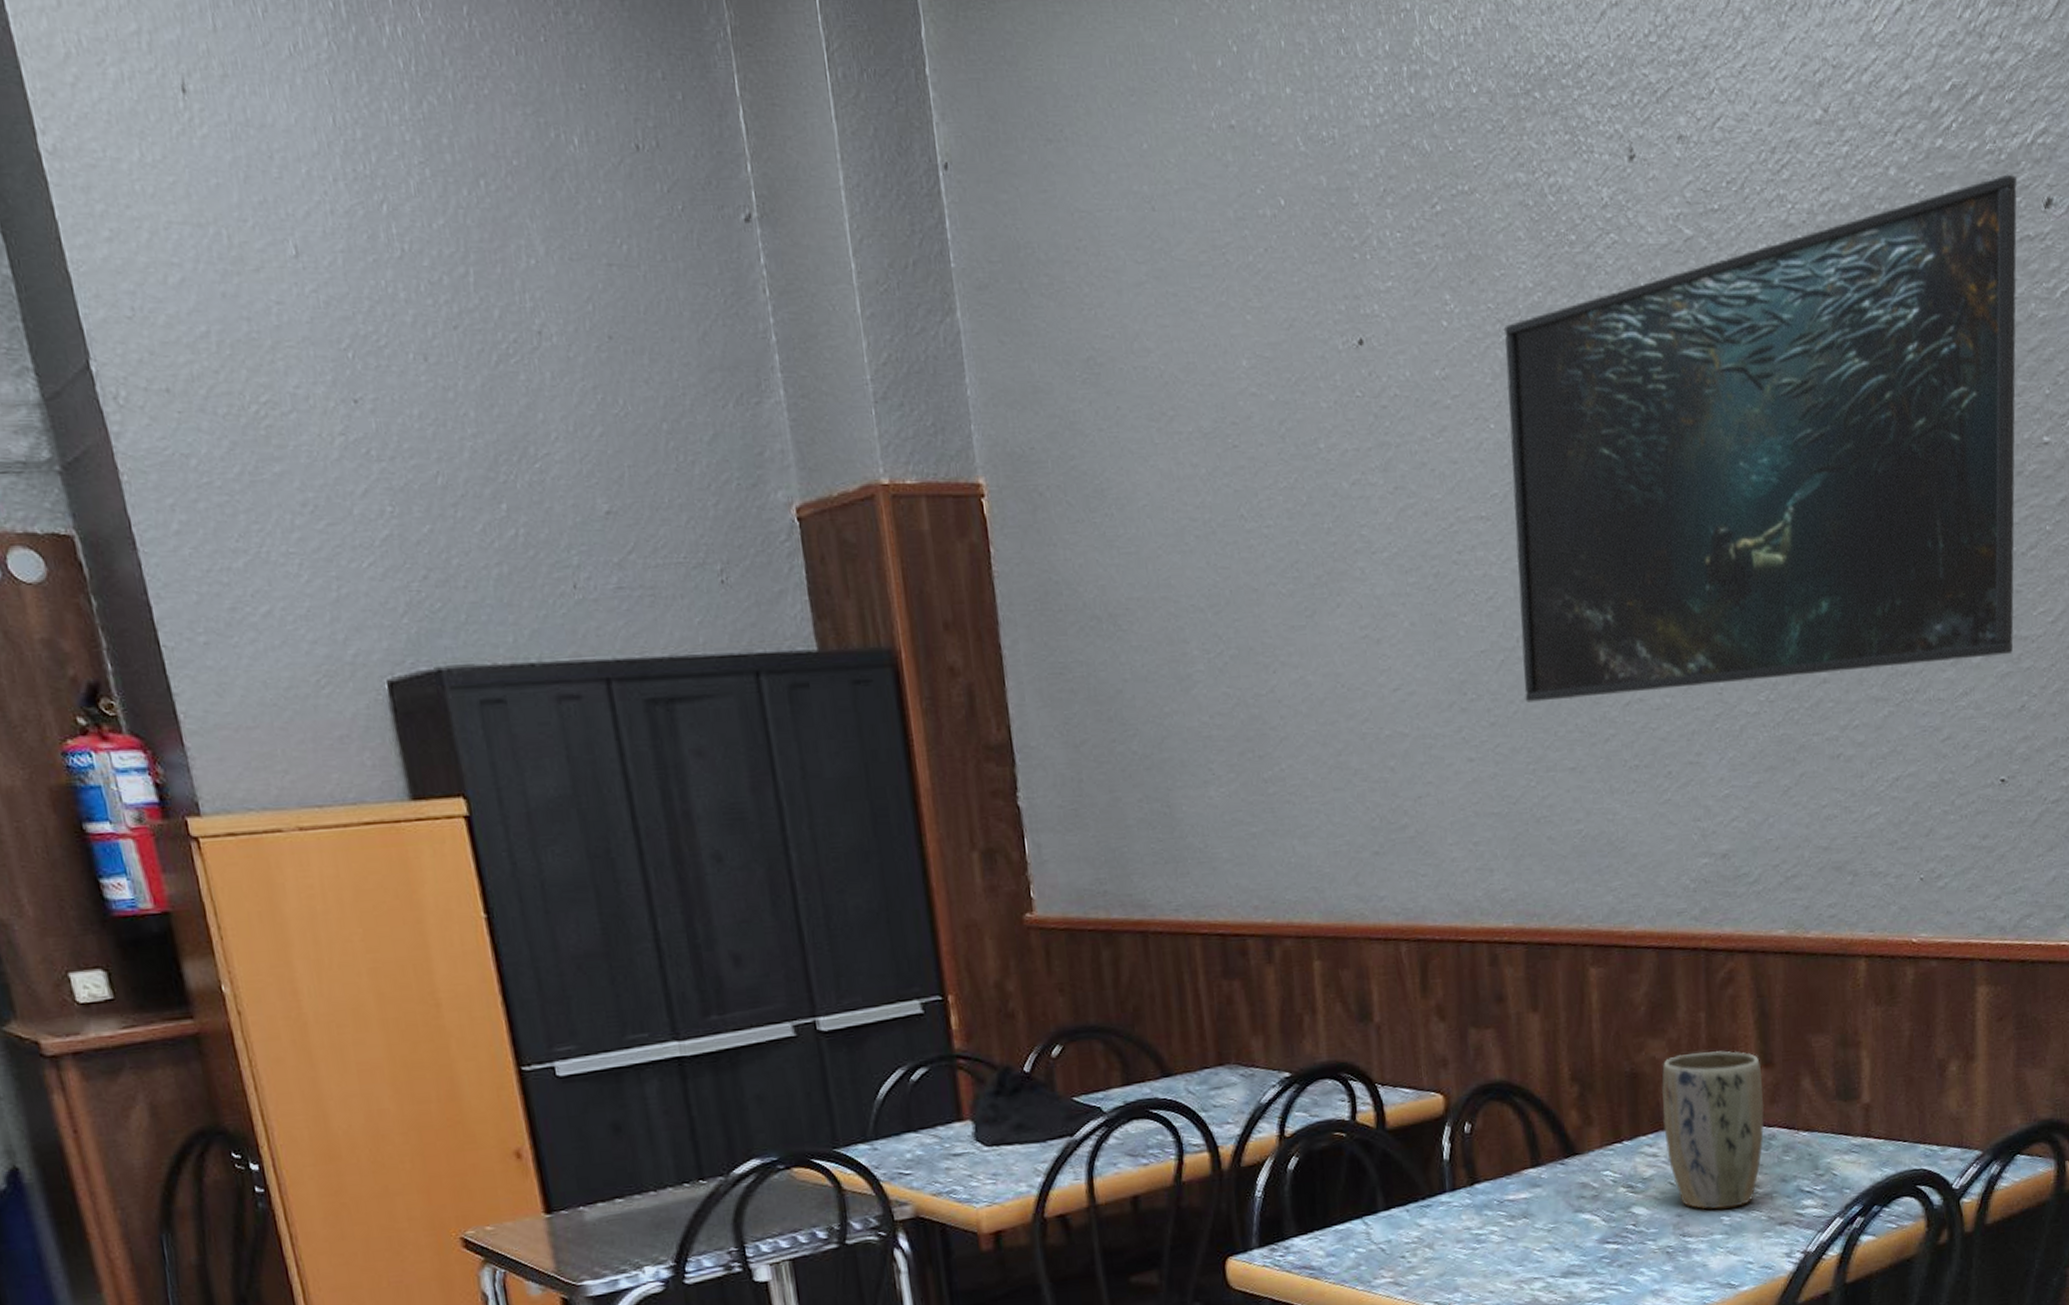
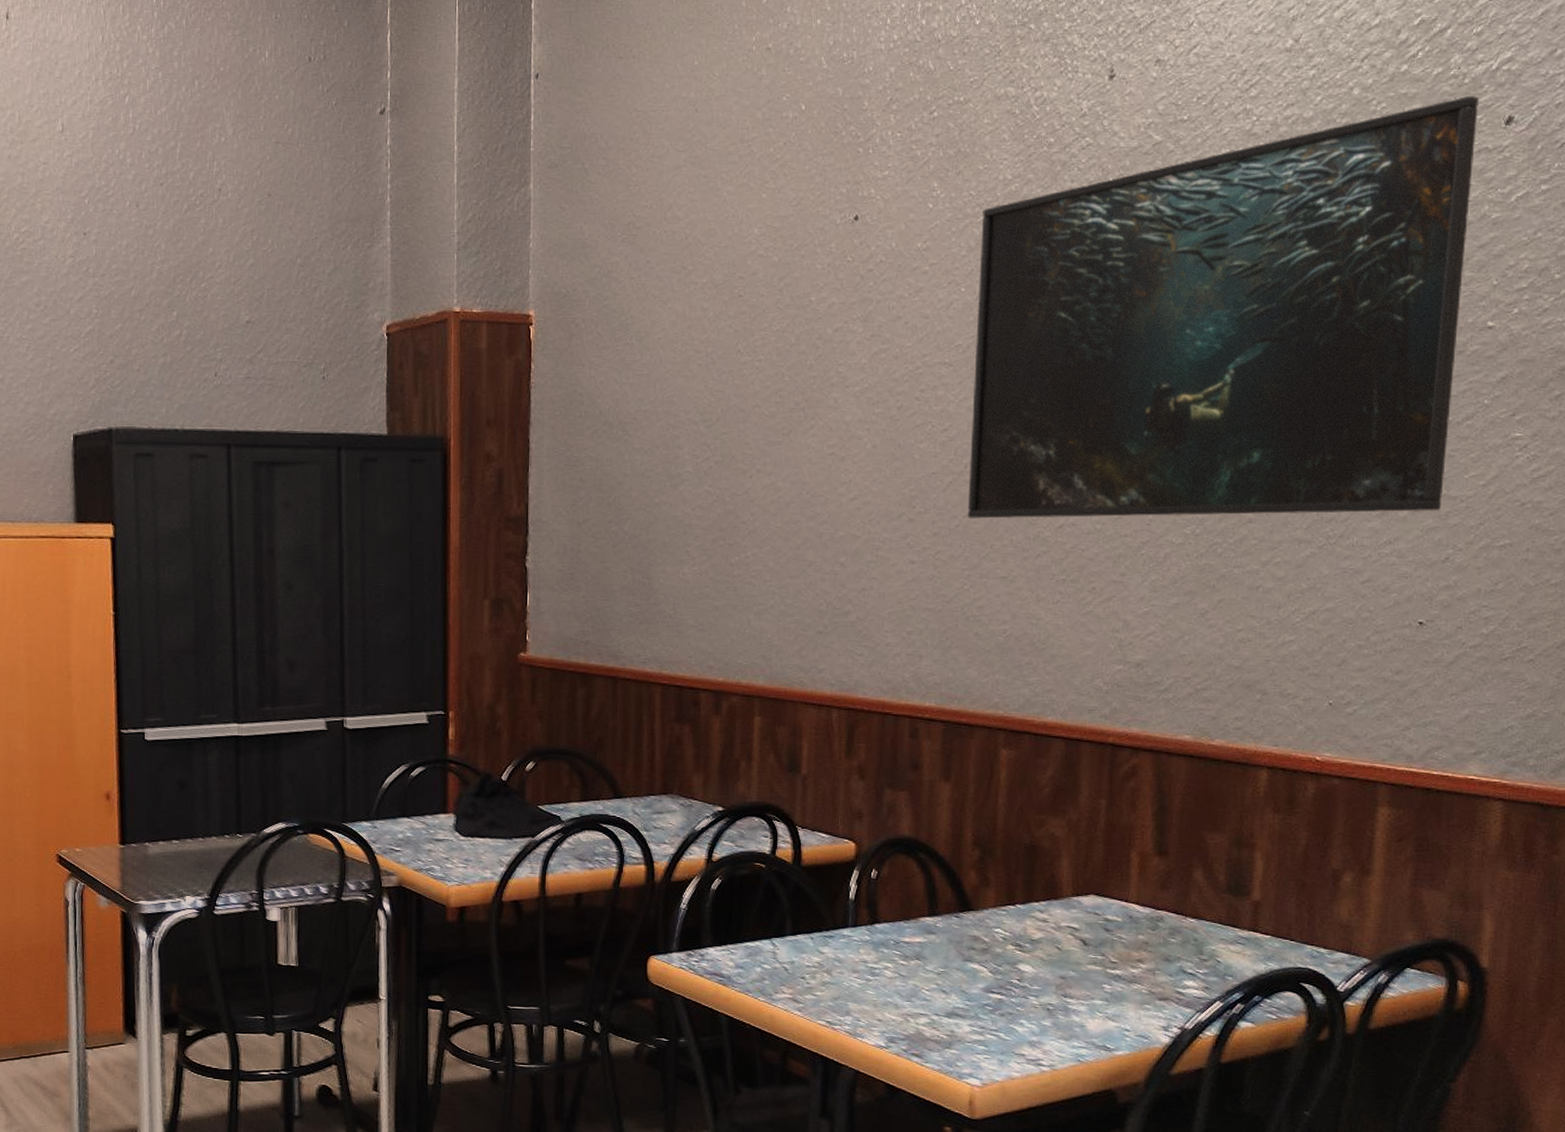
plant pot: present [1661,1050,1765,1210] -> none [1056,835,1156,978]

